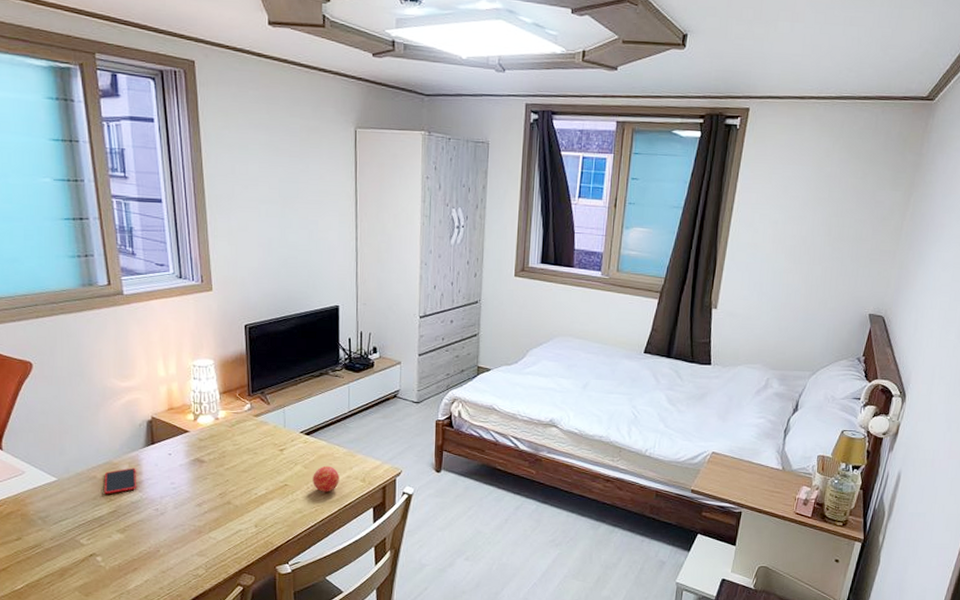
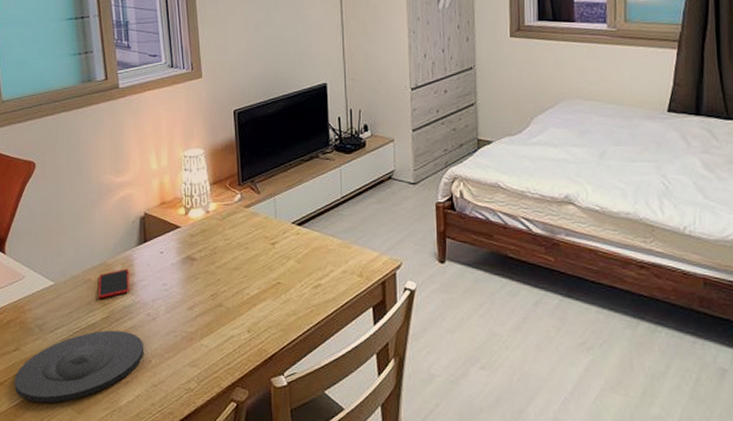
plate: none [17,523,153,587] -> present [14,330,144,403]
apple: present [313,465,339,492] -> none [306,259,335,290]

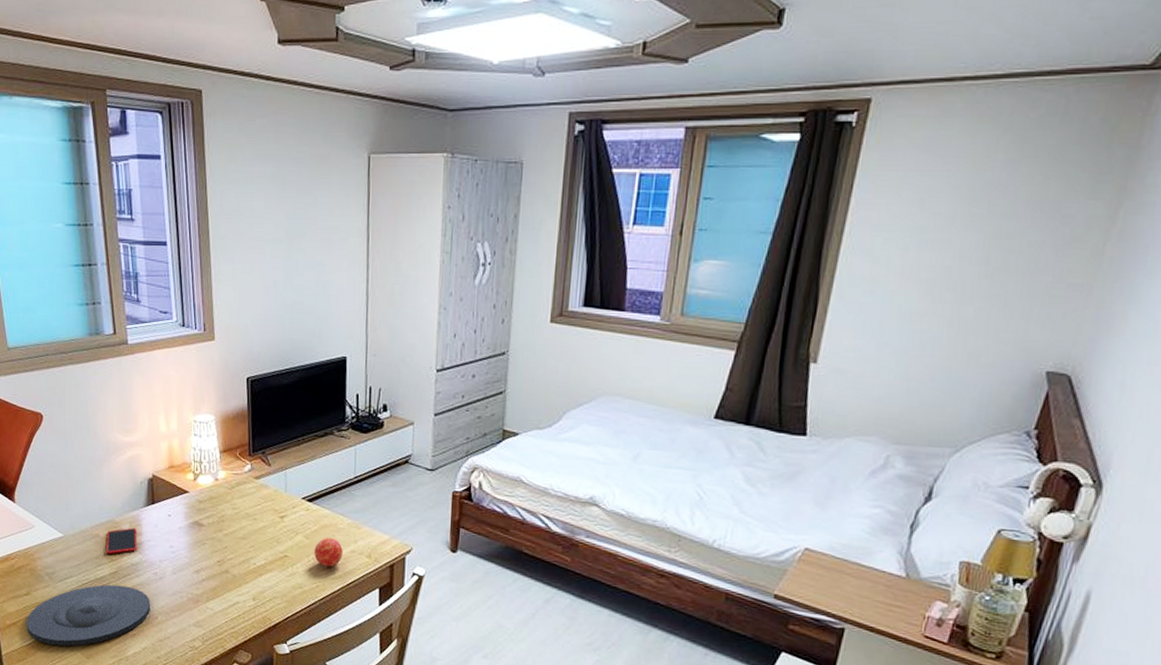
apple: none [306,259,335,290] -> present [314,537,343,567]

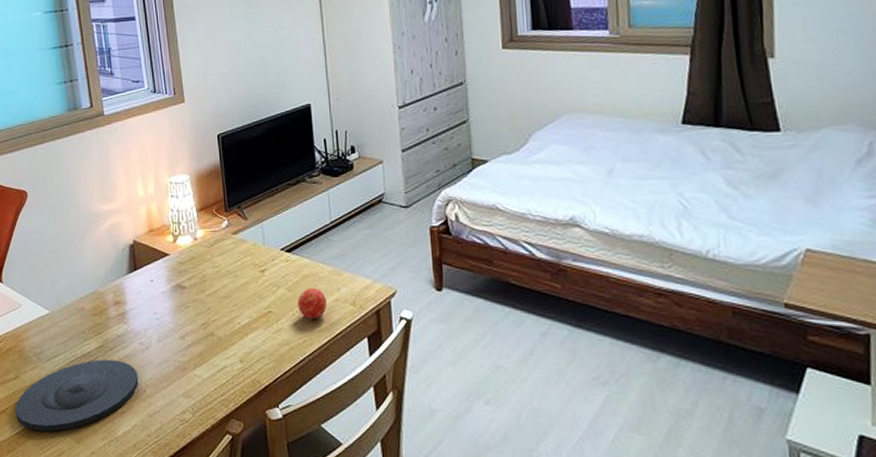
smartphone: present [106,527,137,555] -> none [91,297,121,328]

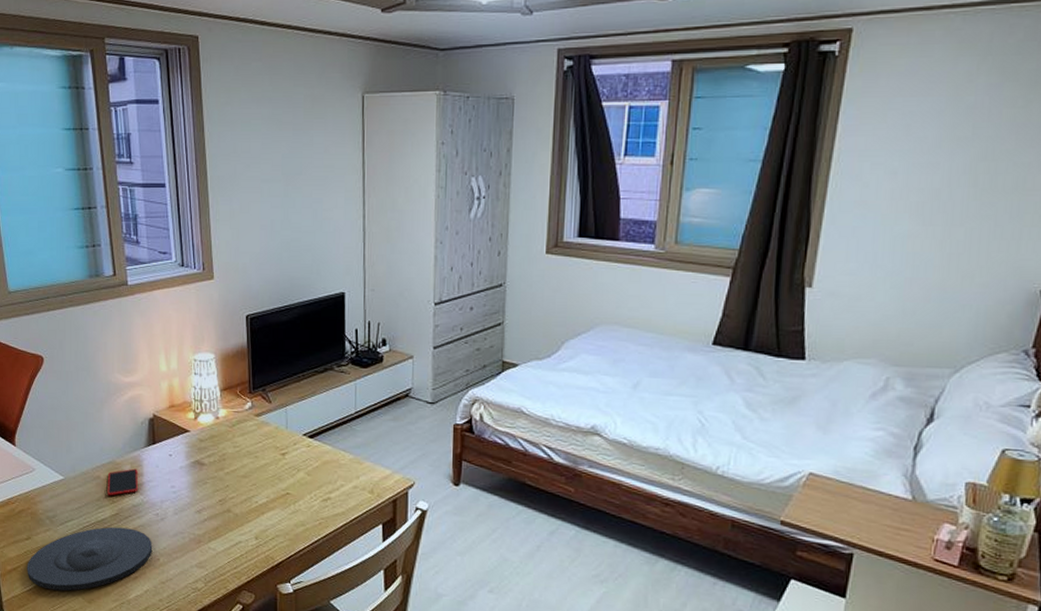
smartphone: none [91,297,121,328] -> present [107,468,138,496]
apple: present [298,287,327,319] -> none [316,473,345,504]

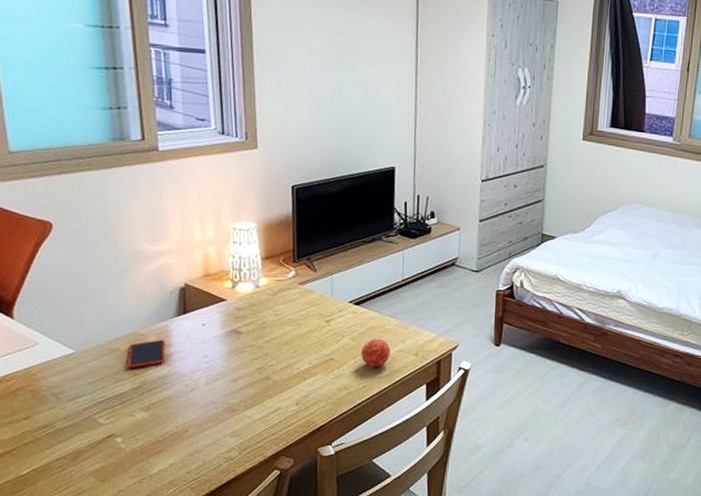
plate: present [27,526,153,591] -> none [24,400,180,472]
apple: none [316,473,345,504] -> present [361,338,390,367]

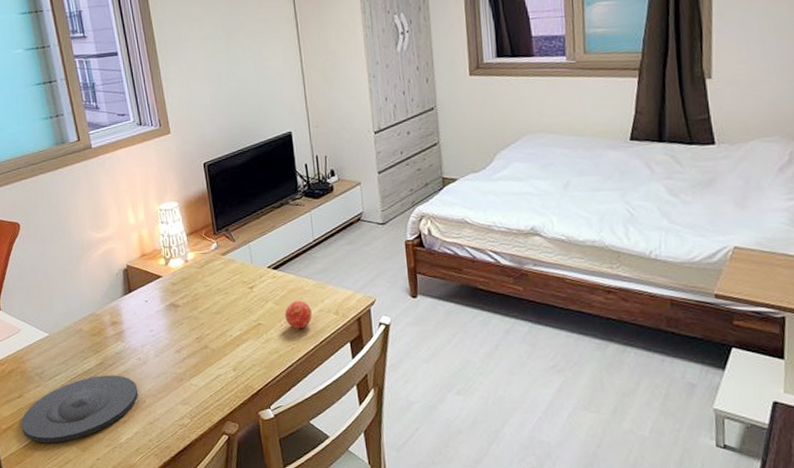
plate: none [24,400,180,472] -> present [21,375,139,443]
smartphone: present [128,339,165,369] -> none [90,318,119,347]

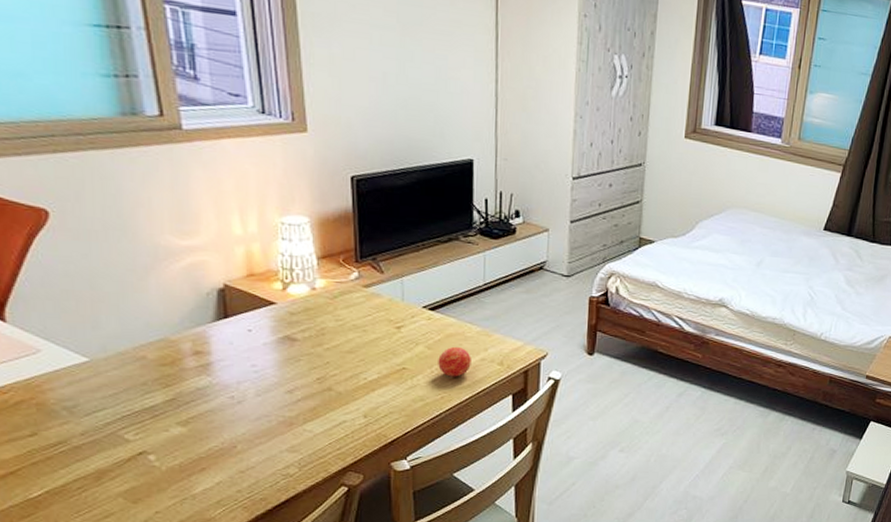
plate: present [21,375,139,443] -> none [32,414,227,493]

